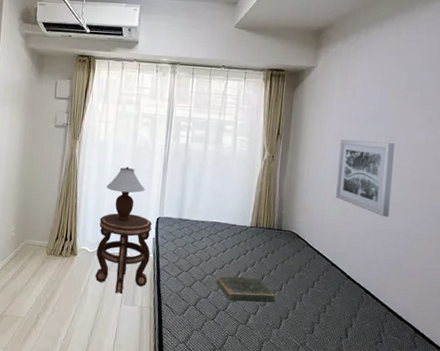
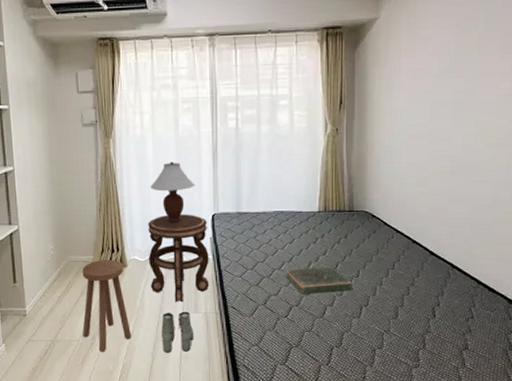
stool: none [29,246,73,332] -> present [82,260,132,352]
boots: none [98,302,129,341] -> present [161,311,194,353]
wall art: present [336,139,395,217] -> none [411,97,476,182]

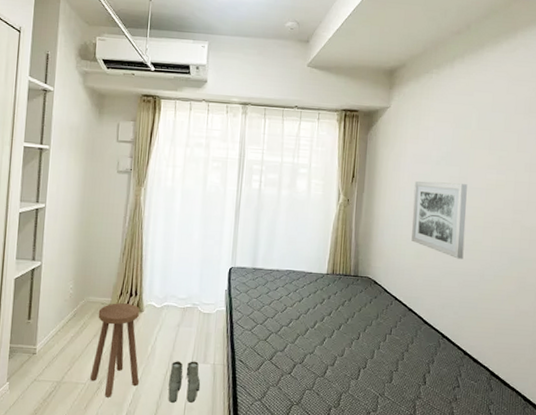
side table: present [148,214,210,303] -> none [163,264,224,352]
table lamp: present [150,162,196,223] -> none [174,214,217,273]
book: present [285,267,353,294] -> none [292,326,354,353]
wall art: none [411,97,476,182] -> present [411,181,467,259]

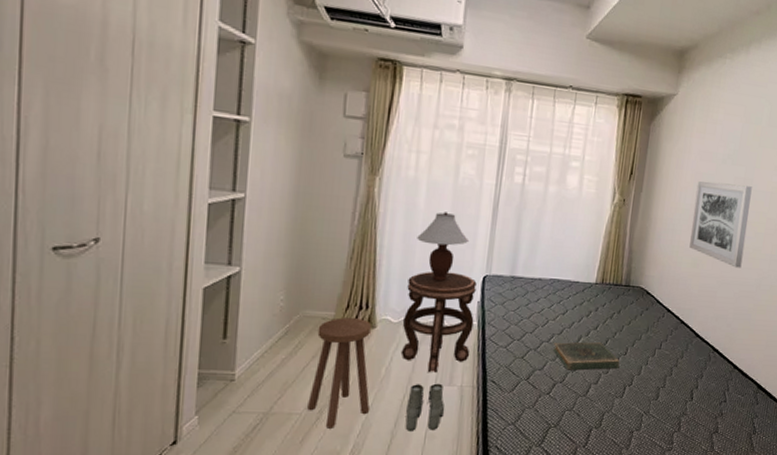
side table: none [163,264,224,352] -> present [400,272,477,373]
table lamp: none [174,214,217,273] -> present [417,212,470,282]
book: none [292,326,354,353] -> present [553,342,620,371]

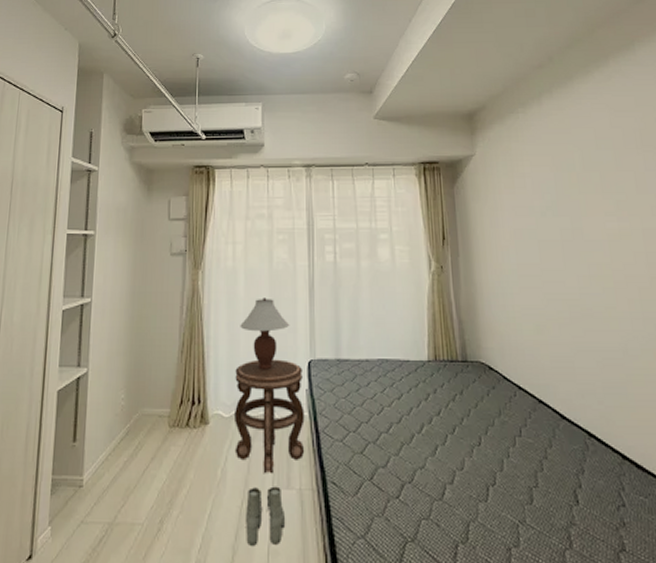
stool: present [307,317,371,429] -> none [149,414,209,542]
book: present [553,342,620,371] -> none [394,431,476,467]
wall art: present [689,181,752,268] -> none [518,237,597,331]

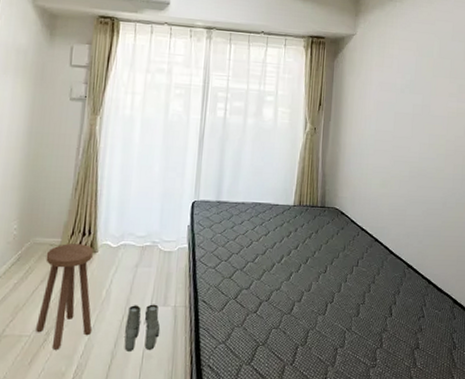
stool: none [149,414,209,542] -> present [36,244,93,350]
side table: present [233,359,305,474] -> none [119,199,187,295]
table lamp: present [240,298,290,370] -> none [133,145,179,208]

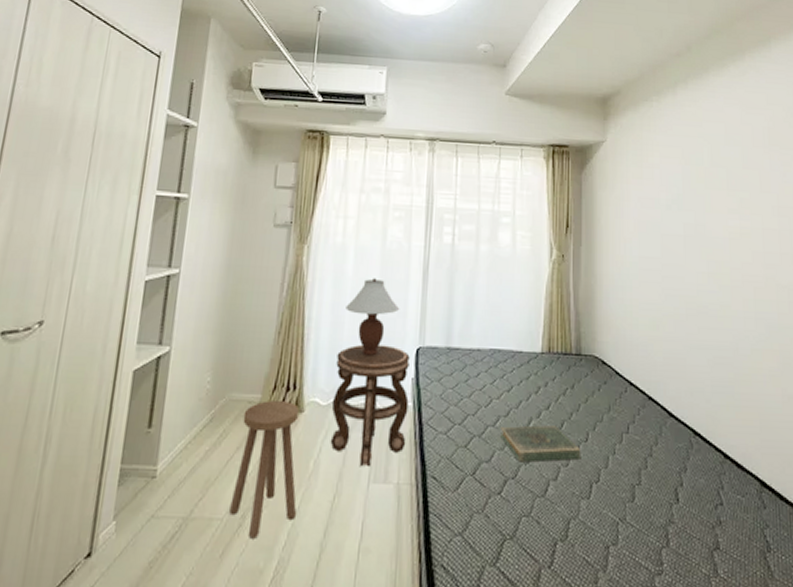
side table: none [119,199,187,295] -> present [330,345,410,468]
boots: present [124,304,161,351] -> none [335,480,381,543]
table lamp: none [133,145,179,208] -> present [345,278,400,356]
book: none [258,261,321,289] -> present [500,425,581,463]

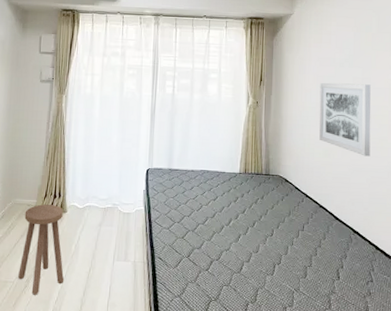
side table: present [330,345,410,468] -> none [86,166,142,251]
table lamp: present [345,278,400,356] -> none [94,119,134,174]
book: present [500,425,581,463] -> none [208,224,268,250]
wall art: none [642,230,710,329] -> present [319,82,371,157]

